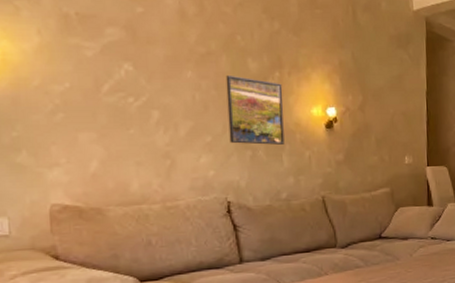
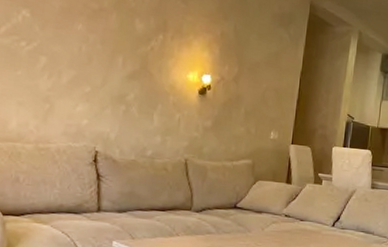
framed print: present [225,75,285,145] -> none [106,31,164,104]

